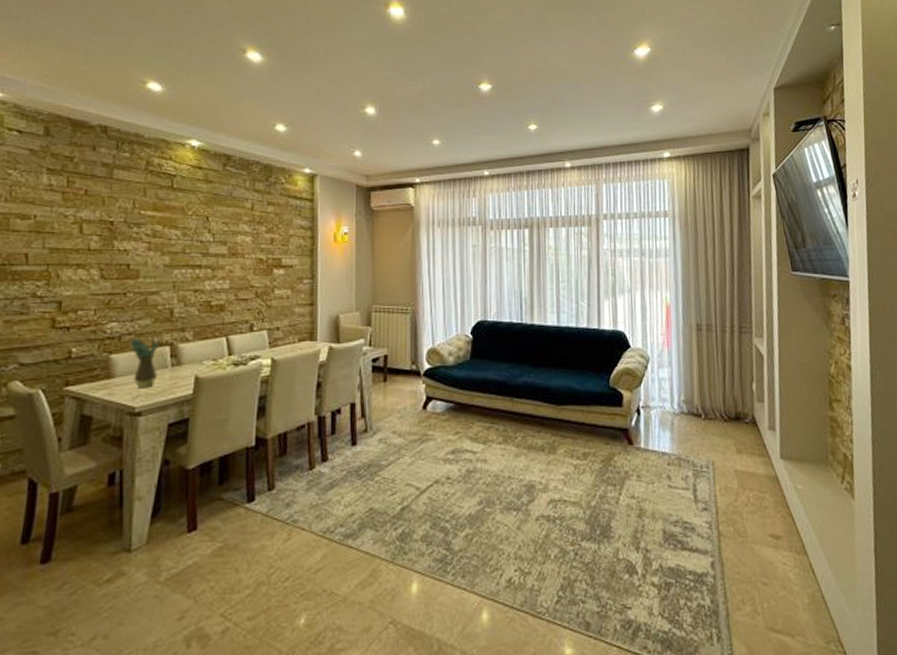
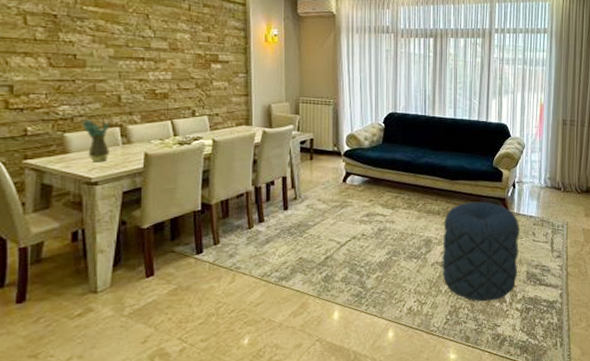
pouf: none [549,433,651,571] -> present [442,201,519,301]

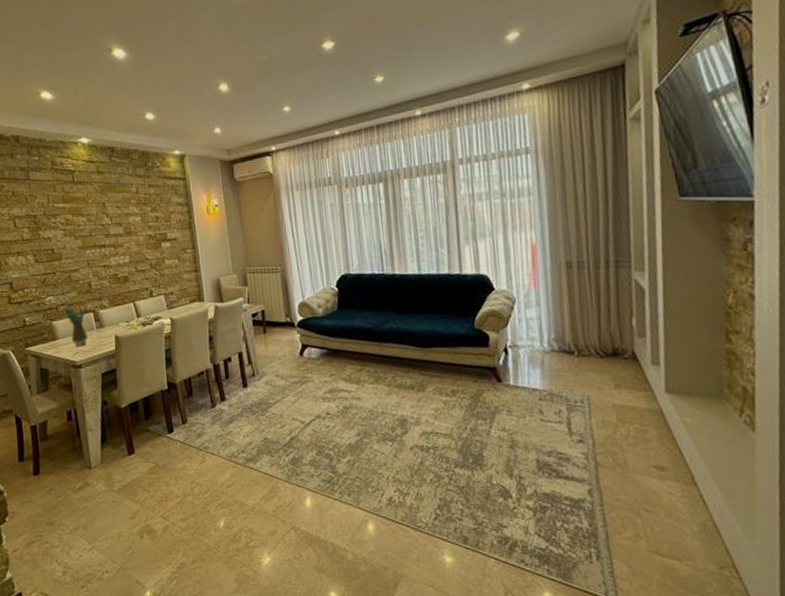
pouf: present [442,201,519,301] -> none [419,372,524,494]

